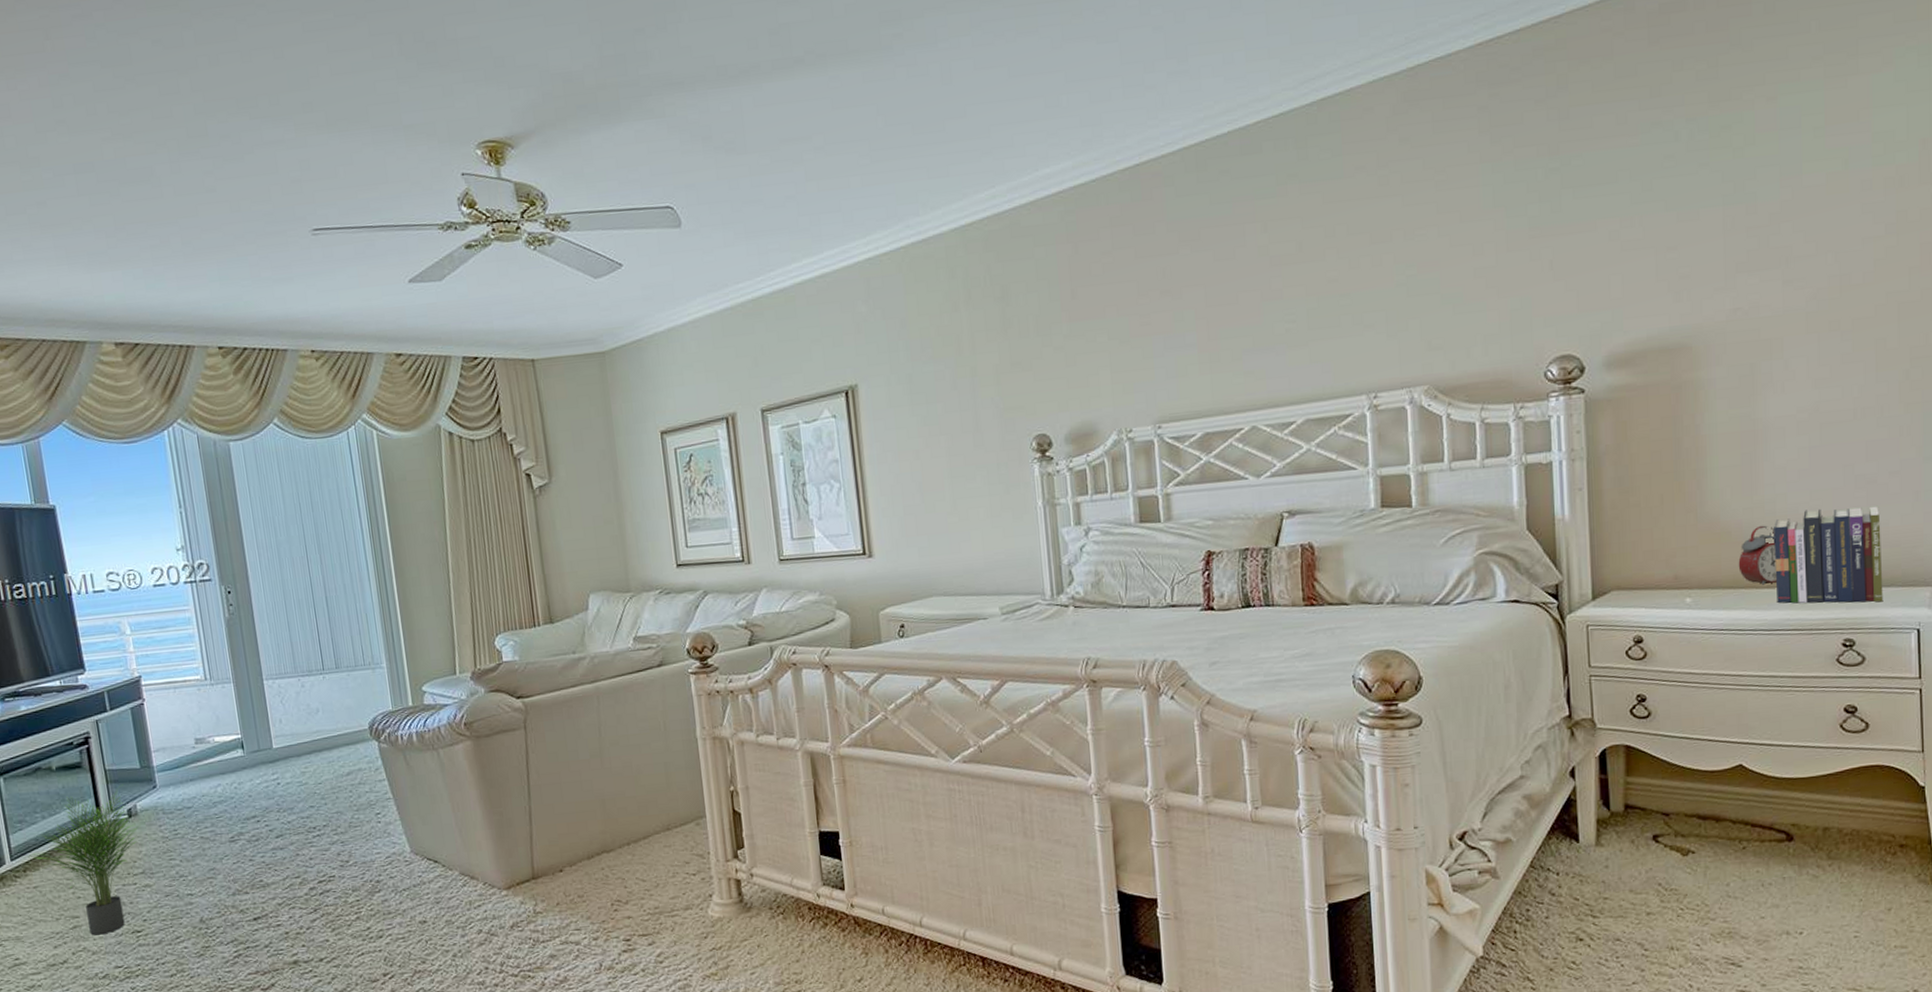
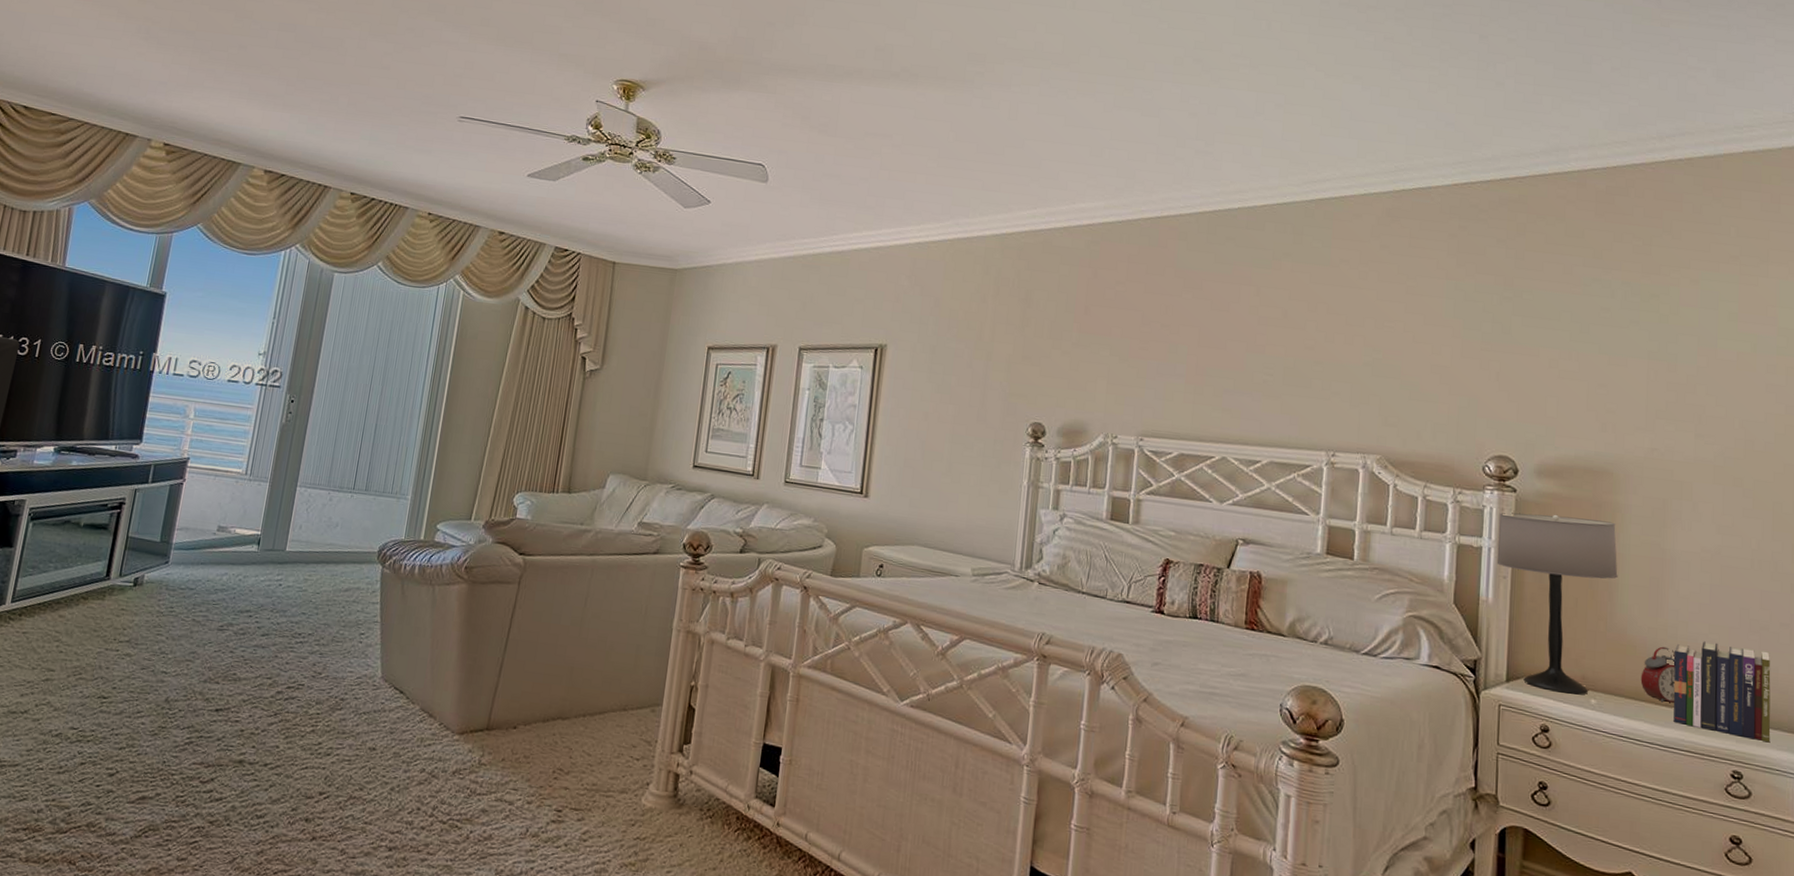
potted plant: present [23,785,141,936] -> none [24,554,142,693]
table lamp: none [1568,402,1706,600] -> present [1497,513,1618,695]

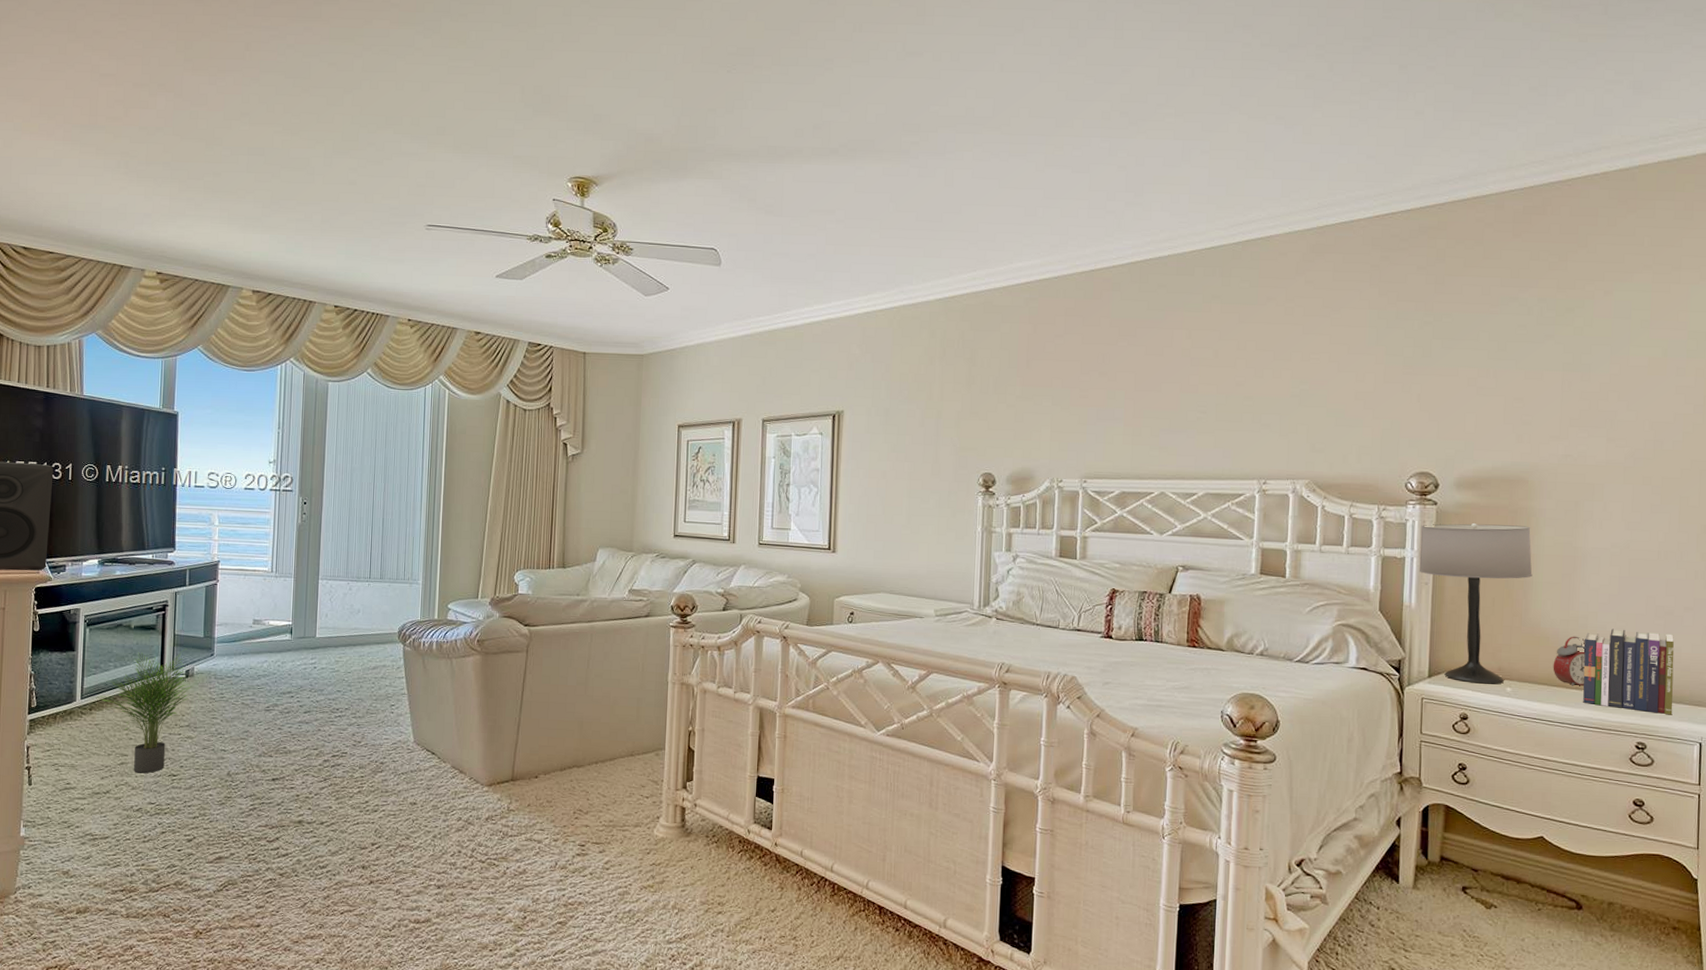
potted plant: none [24,554,142,693] -> present [92,649,194,774]

